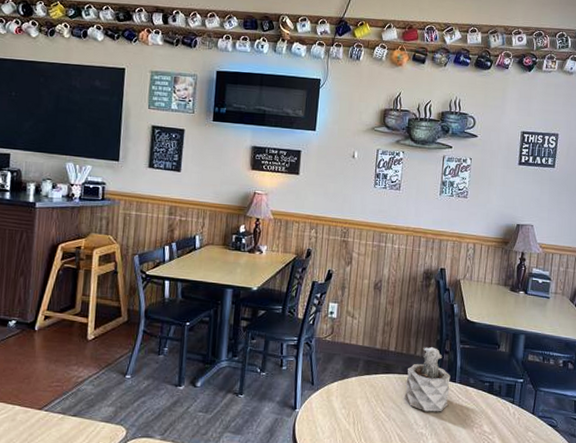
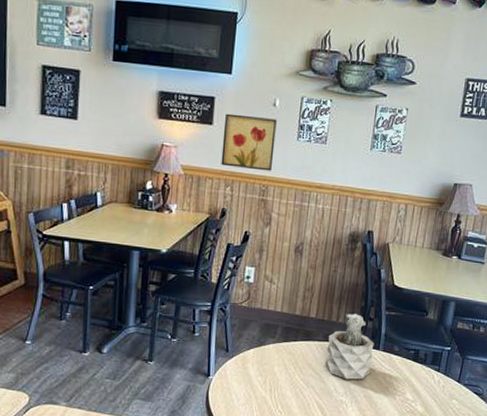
wall art: none [306,164,356,215] -> present [221,113,277,171]

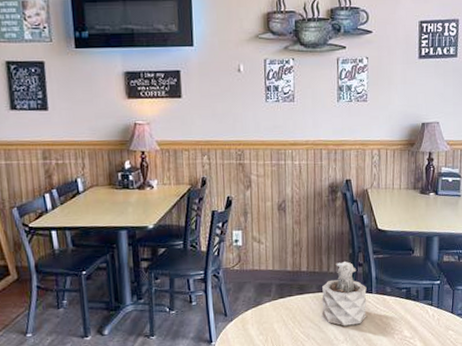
wall art: present [221,113,277,171] -> none [192,84,245,137]

